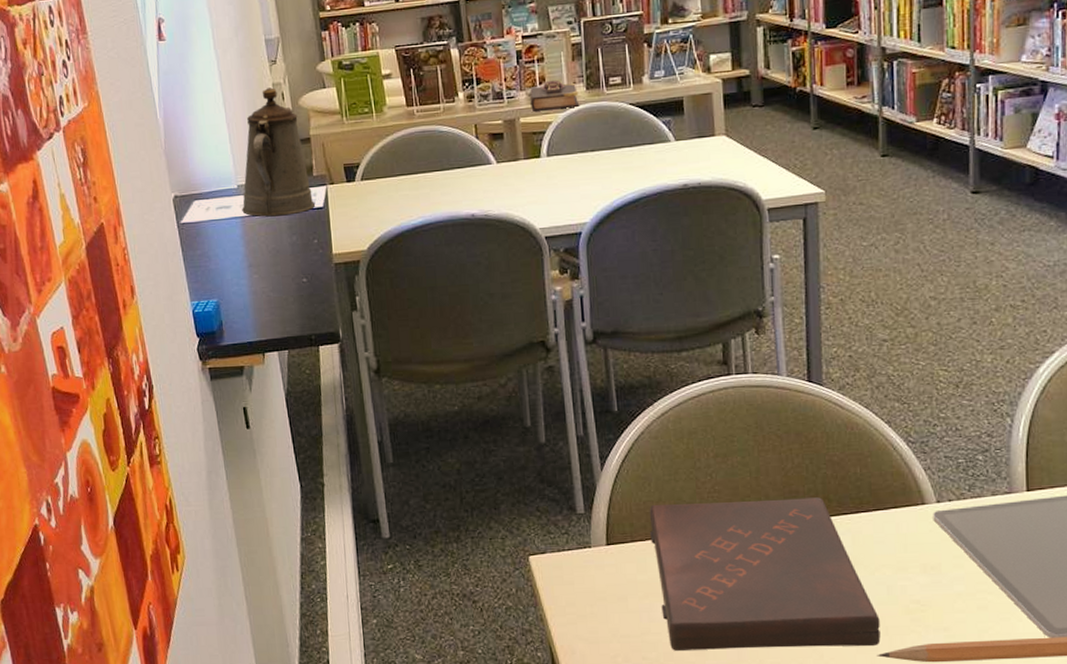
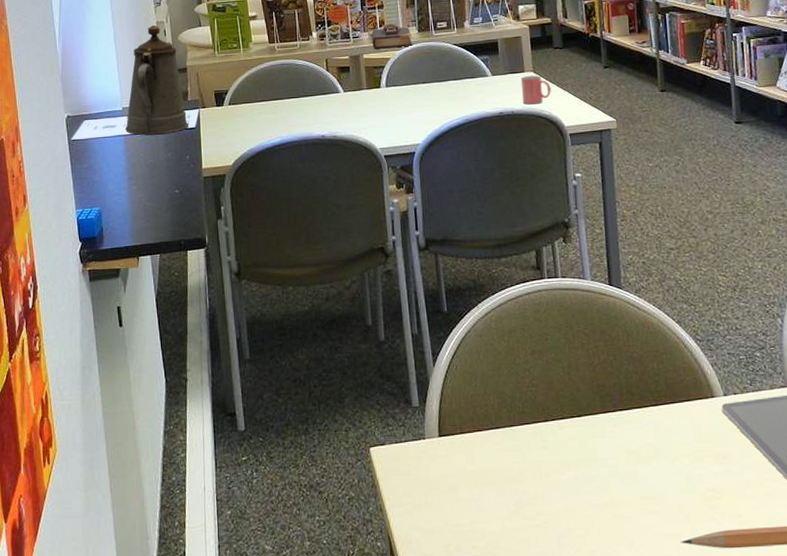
book: present [649,497,881,651] -> none [476,391,683,539]
mug: none [710,139,747,175] -> present [520,75,551,105]

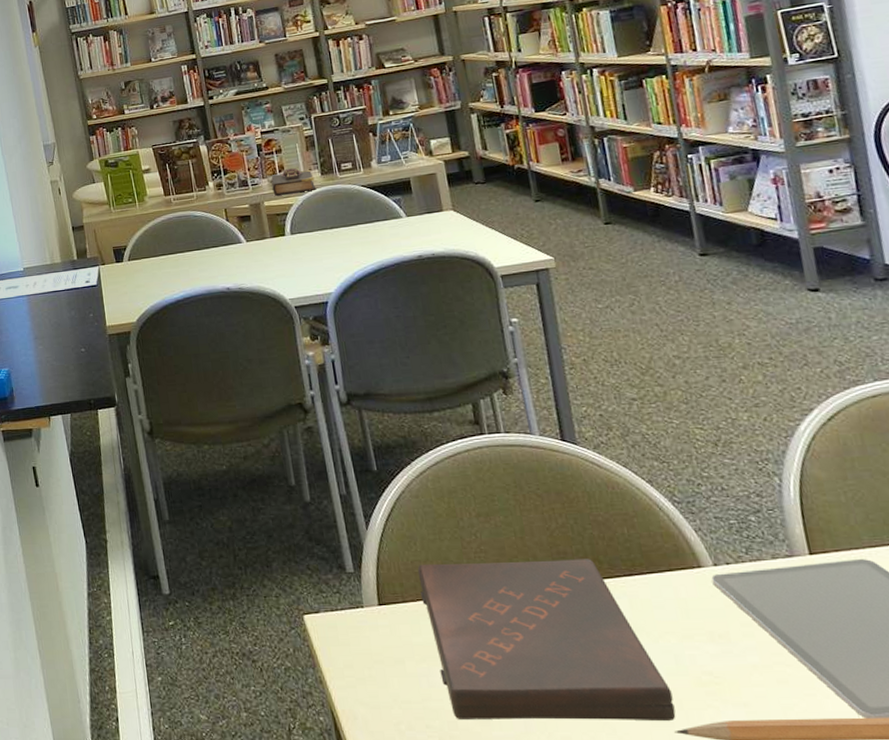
coffee pot: present [125,25,188,136] -> none [27,184,90,295]
book: none [476,391,683,539] -> present [417,559,676,722]
mug: present [520,75,551,105] -> none [439,214,476,246]

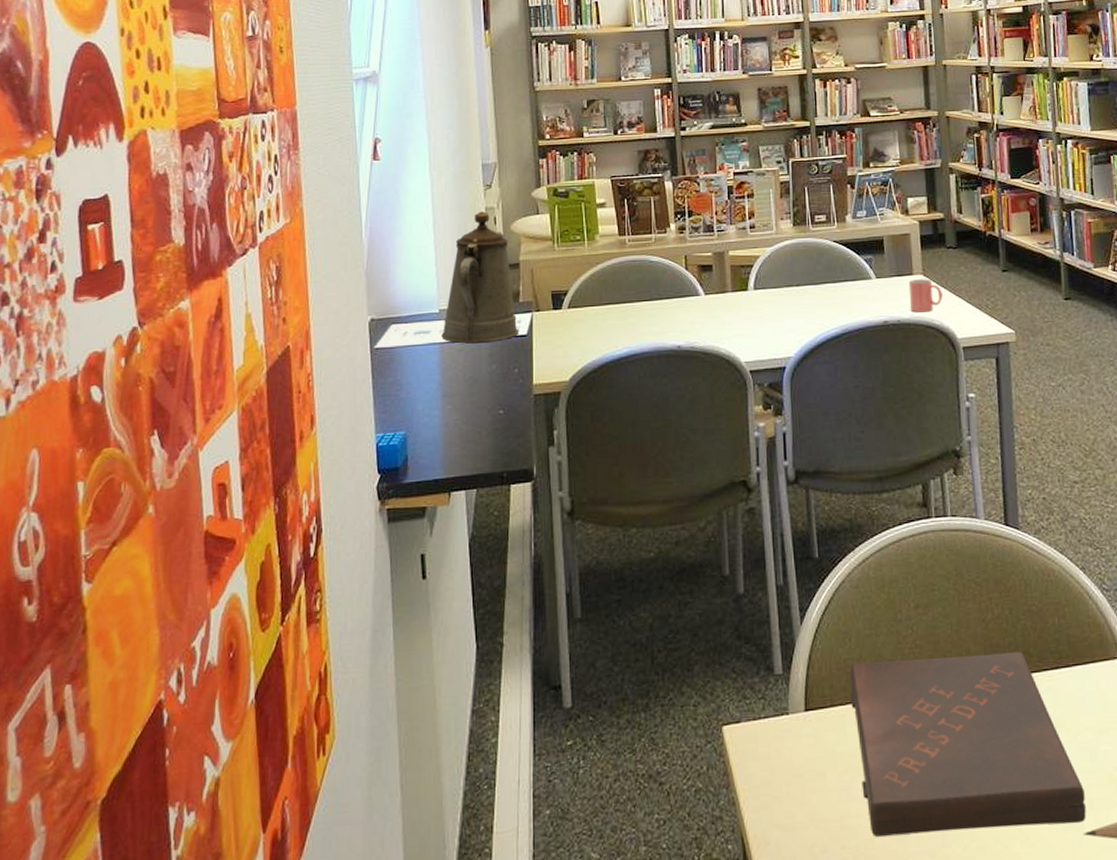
coffee pot: none [27,184,90,295] -> present [441,211,518,344]
decorative book: present [271,168,316,196] -> none [739,215,785,245]
mug: none [439,214,476,246] -> present [908,279,943,313]

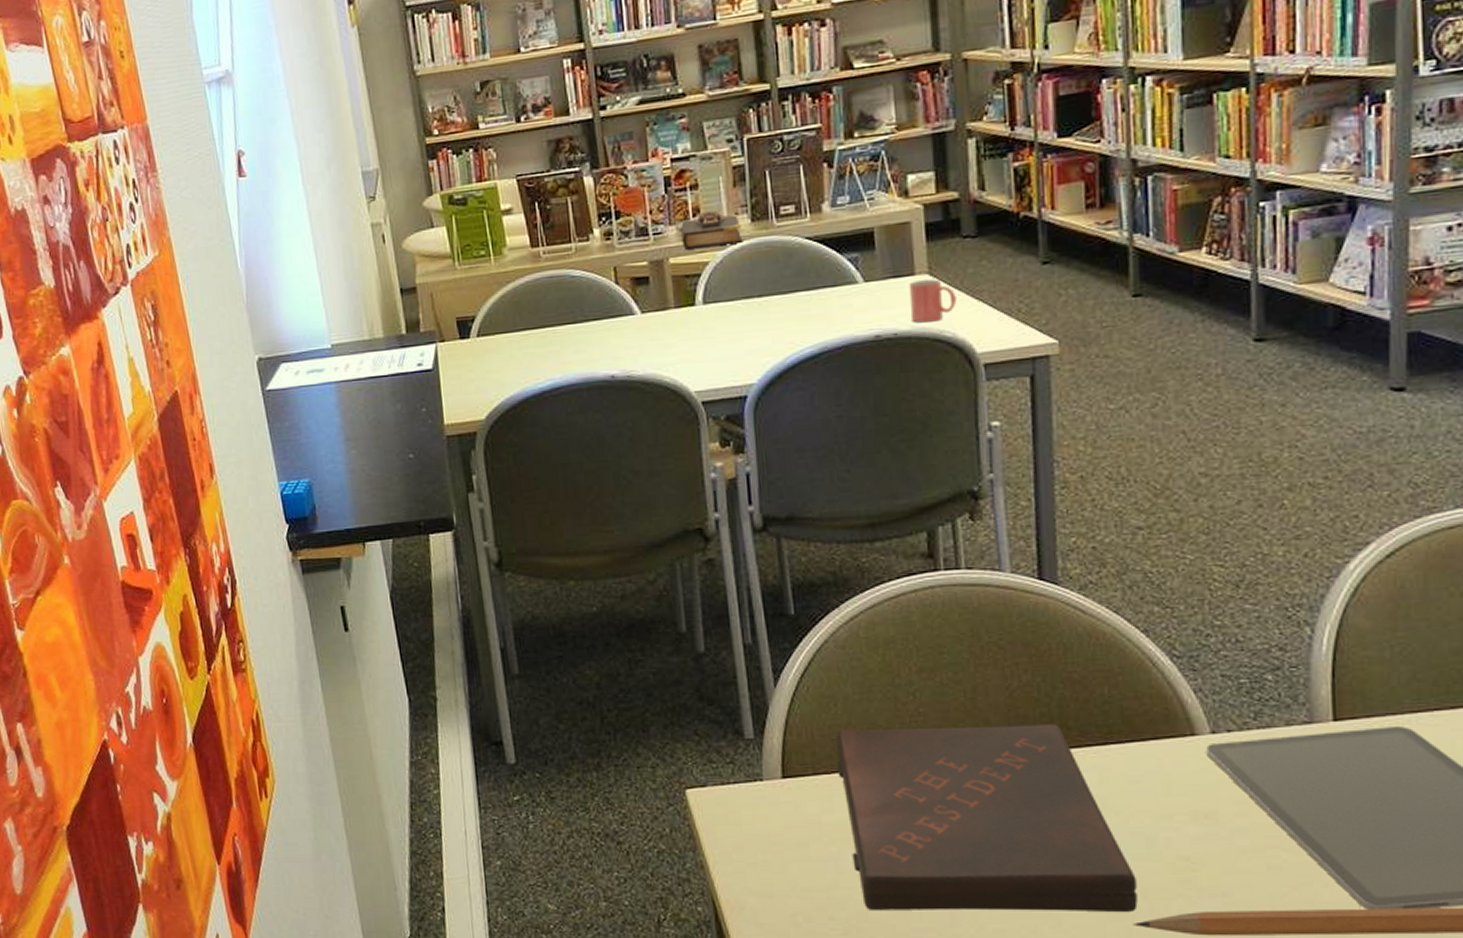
coffee pot: present [441,211,518,344] -> none [337,228,422,382]
decorative book: none [739,215,785,245] -> present [681,210,742,250]

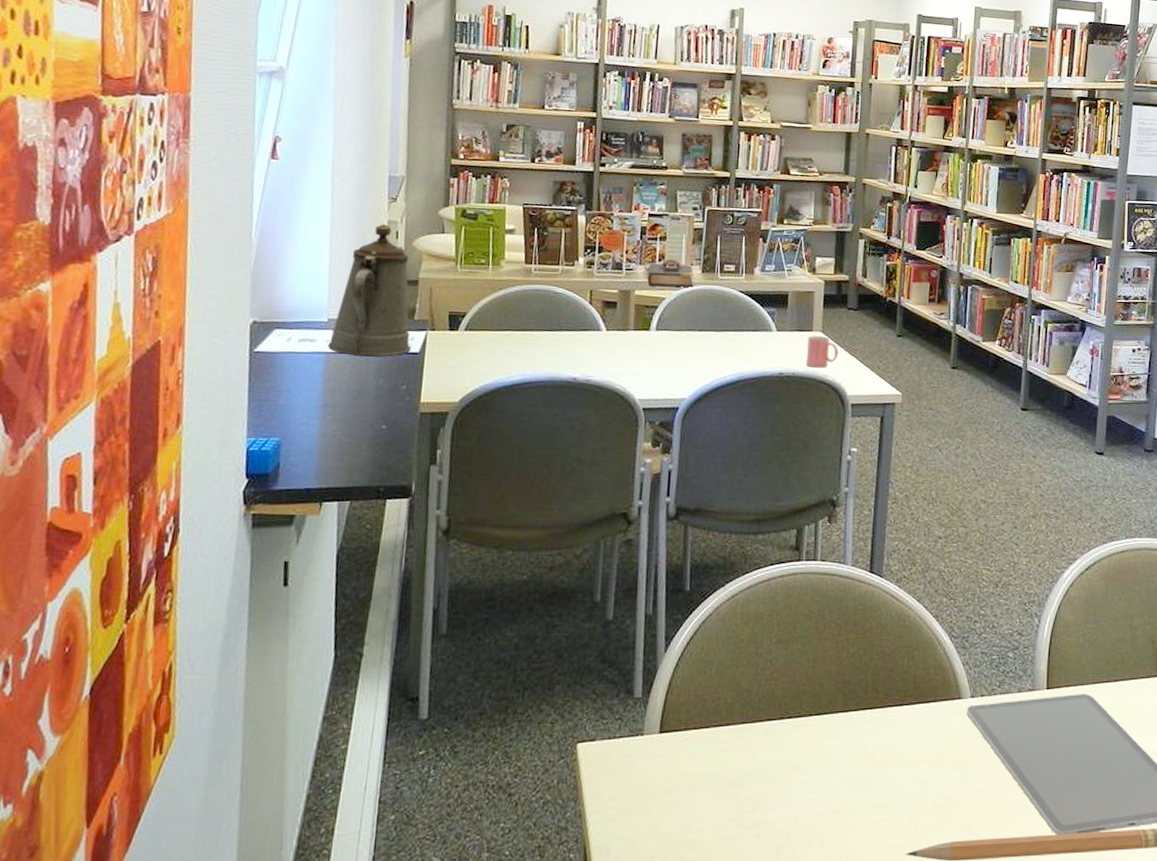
coffee pot: none [337,228,422,382] -> present [328,224,410,357]
book: present [835,724,1138,913] -> none [704,689,912,850]

